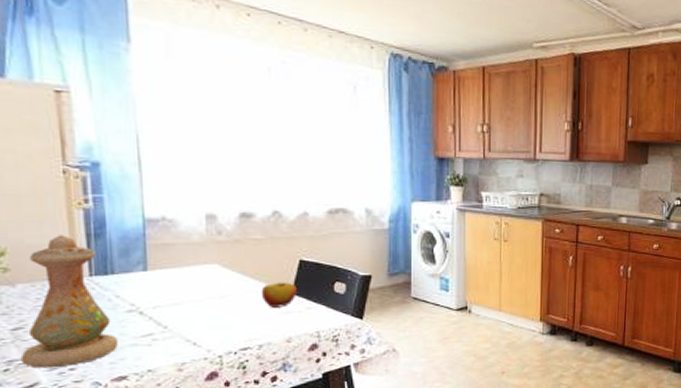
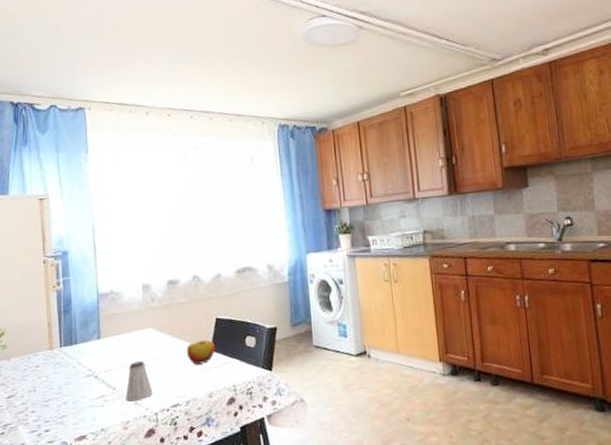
vase: present [20,235,119,369] -> none [12,314,80,431]
saltshaker: none [181,299,217,342] -> present [126,361,153,402]

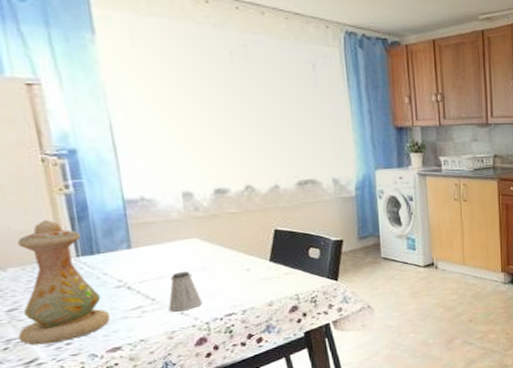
vase: none [12,314,80,431] -> present [17,220,111,346]
apple: present [186,339,216,365] -> none [240,250,275,275]

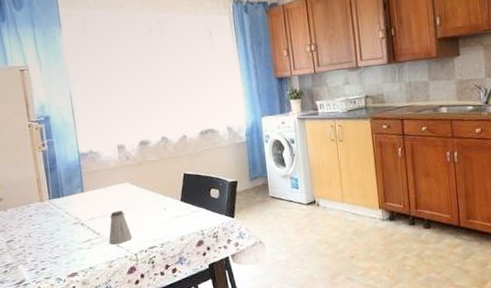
vase: present [17,220,111,346] -> none [13,171,71,270]

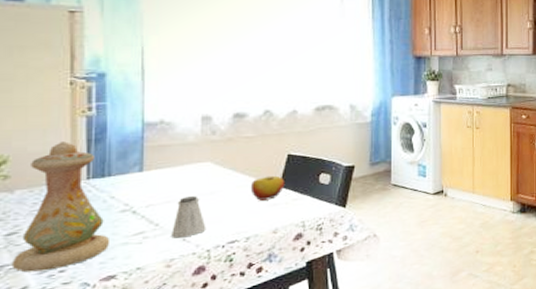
vase: none [13,171,71,270] -> present [11,141,111,273]
apple: none [159,192,185,213] -> present [250,175,285,201]

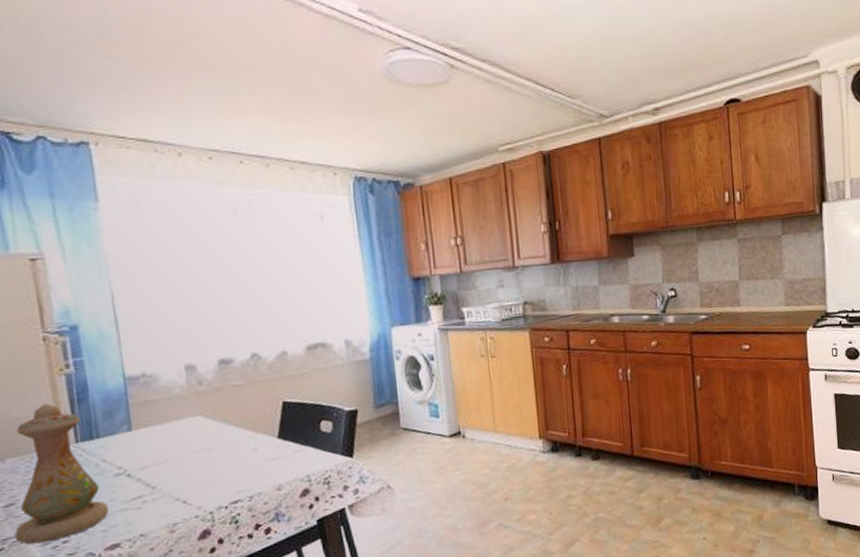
saltshaker: present [171,196,206,238] -> none [170,454,206,501]
apple: present [250,175,285,201] -> none [246,426,284,455]

